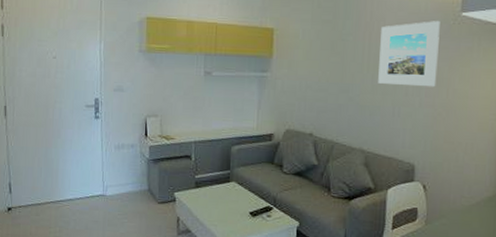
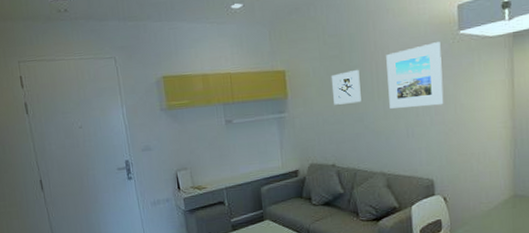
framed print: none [320,37,351,73] -> present [331,69,361,105]

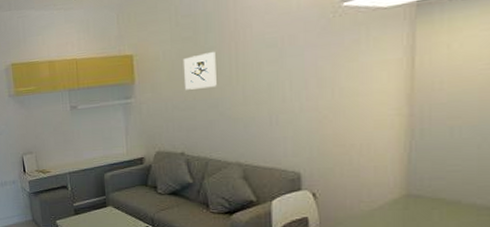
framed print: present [386,42,444,109] -> none [248,17,318,94]

